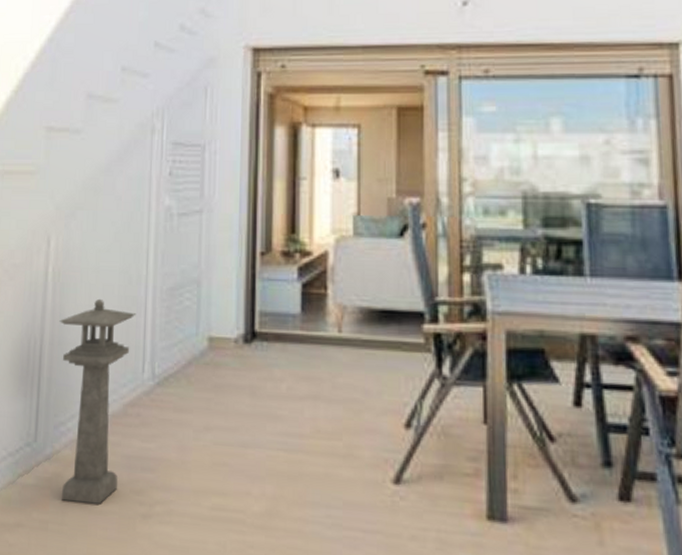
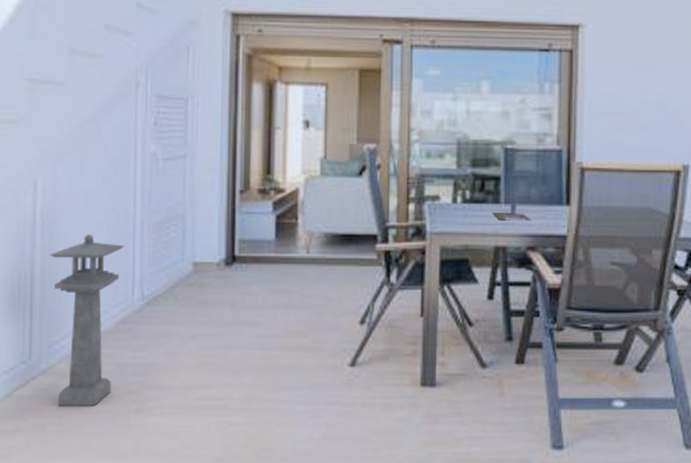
place setting: none [574,276,631,302] -> present [492,203,533,222]

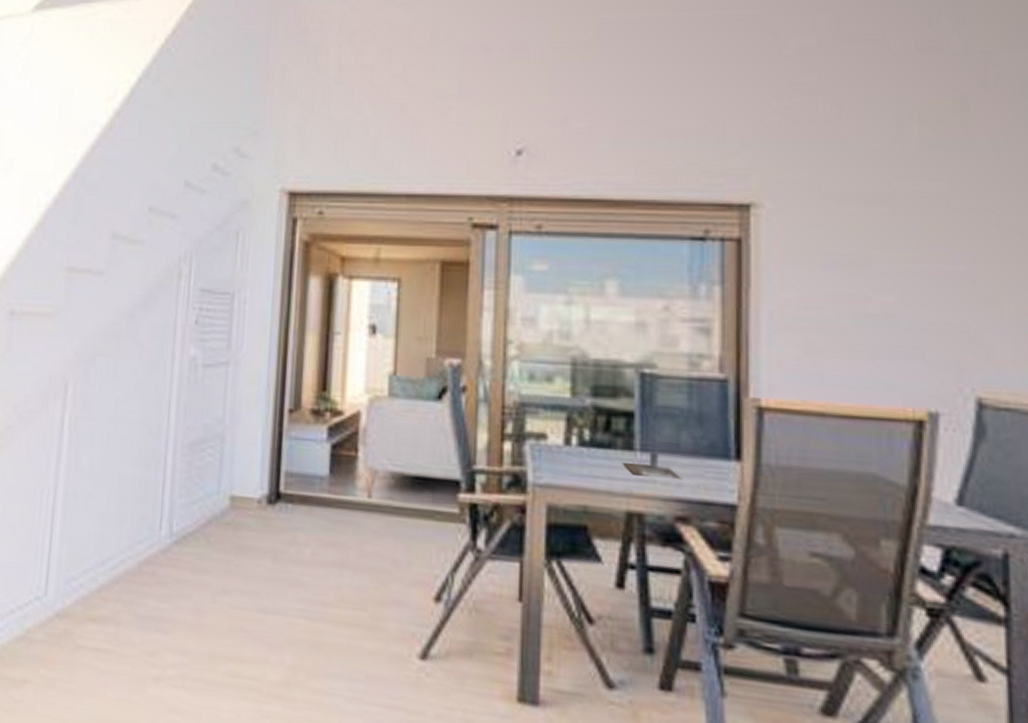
lantern: present [49,234,125,406] -> none [70,450,155,664]

